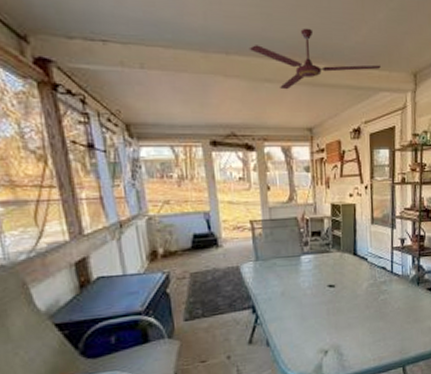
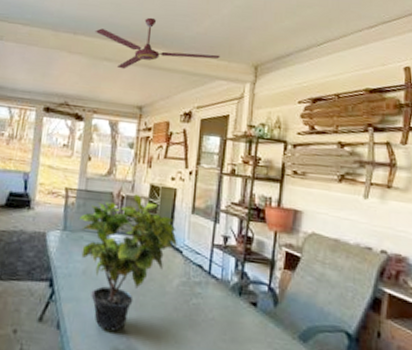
potted plant: none [268,215,362,338] -> present [78,194,177,332]

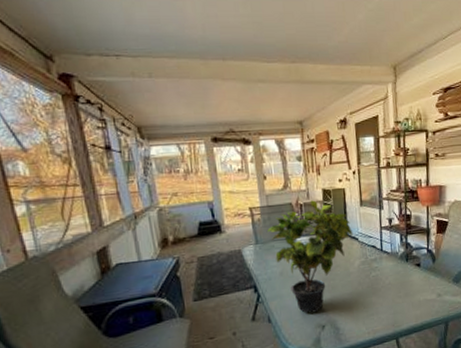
ceiling fan: present [95,17,220,69] -> none [243,32,363,89]

